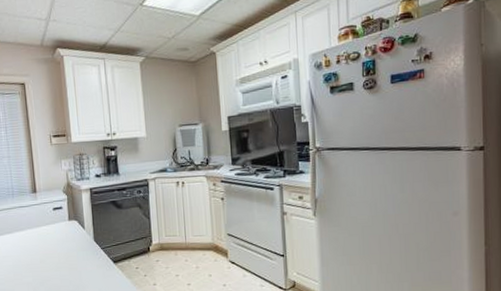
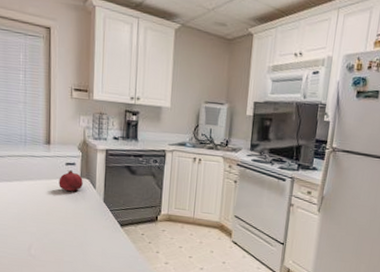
fruit: none [48,214,72,235] -> present [59,169,83,191]

